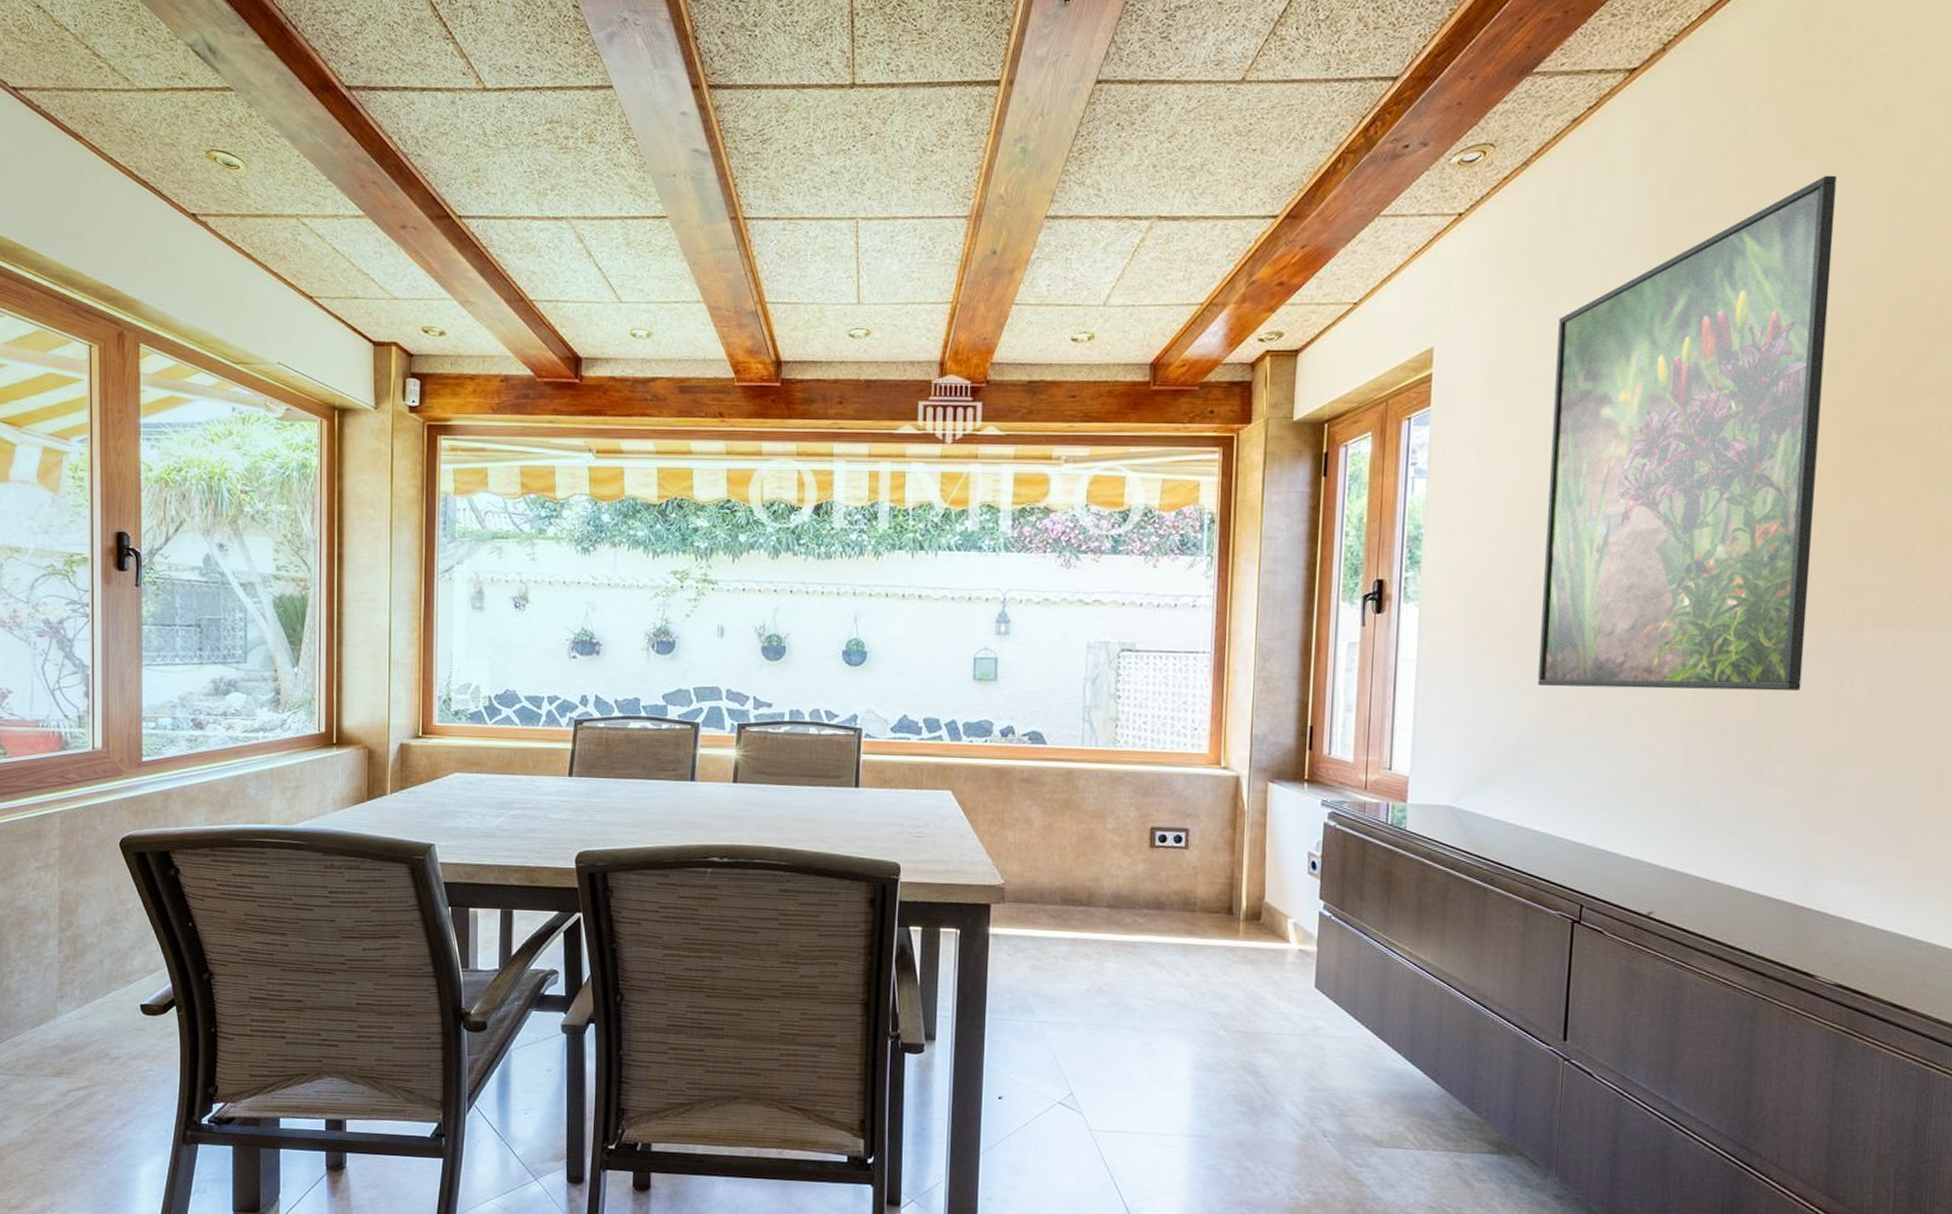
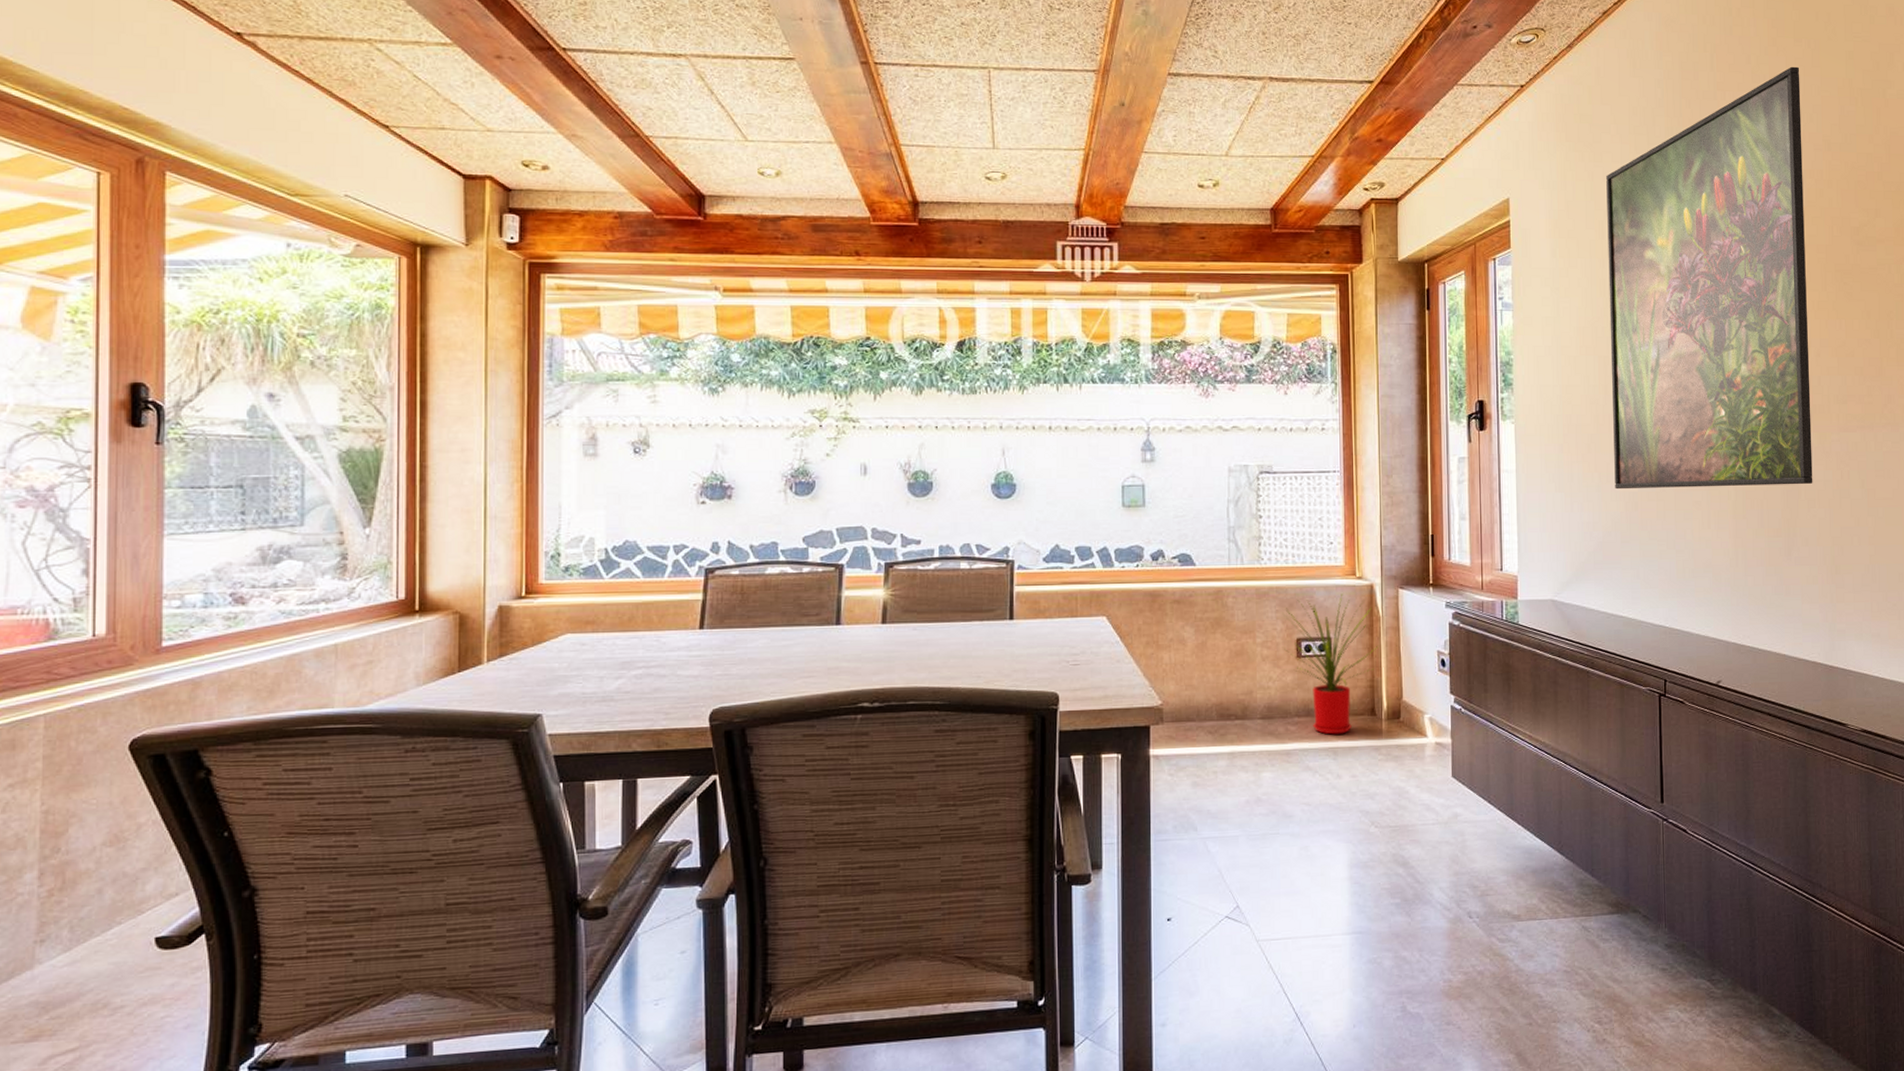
house plant: none [1136,783,1241,931] -> present [1284,593,1379,735]

